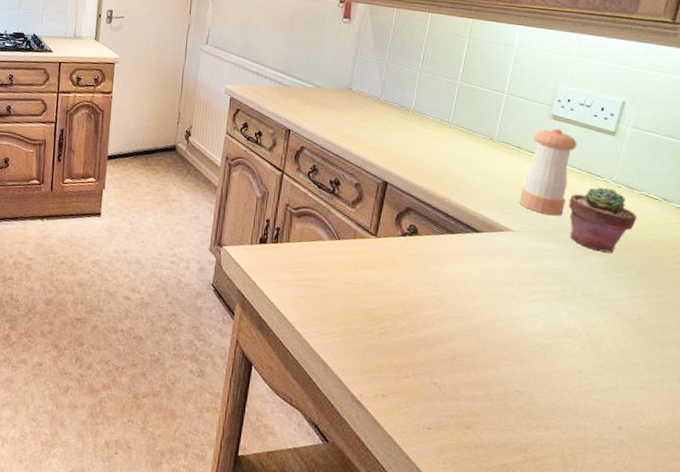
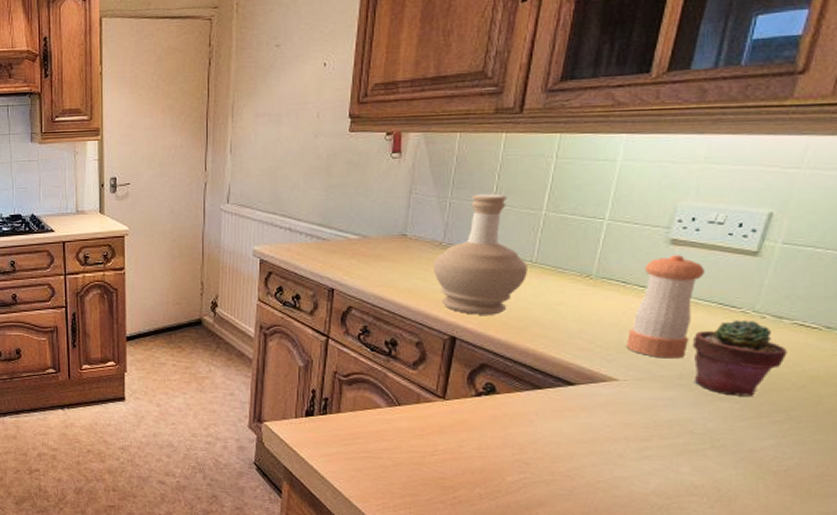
bottle: none [371,60,445,165] -> present [432,193,527,315]

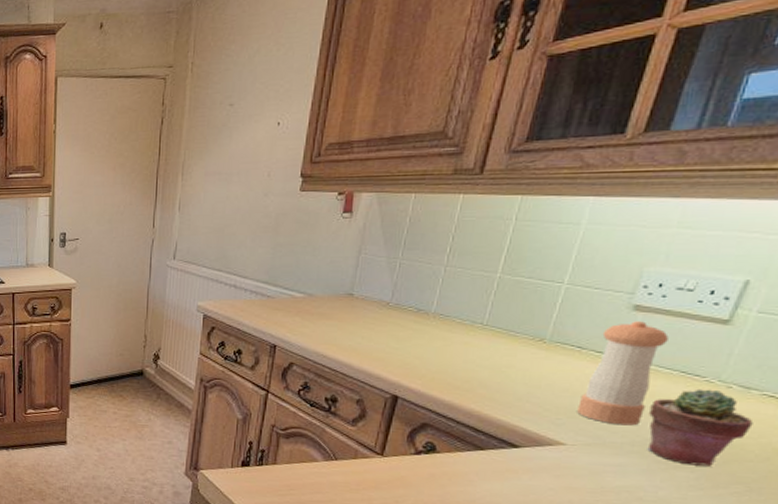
bottle: present [432,193,527,315] -> none [378,255,477,376]

